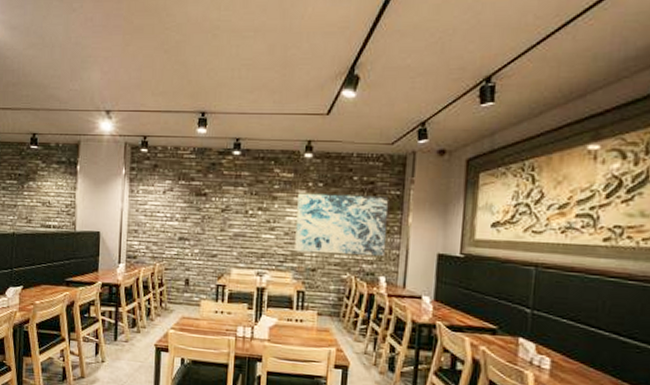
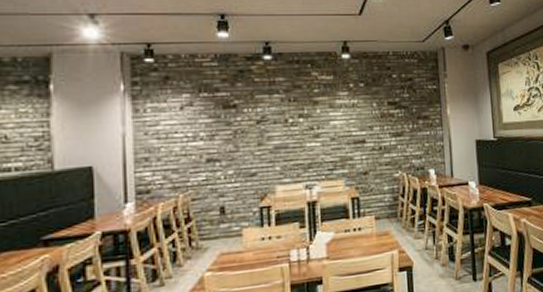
wall art: present [295,193,388,256] -> none [340,91,432,157]

